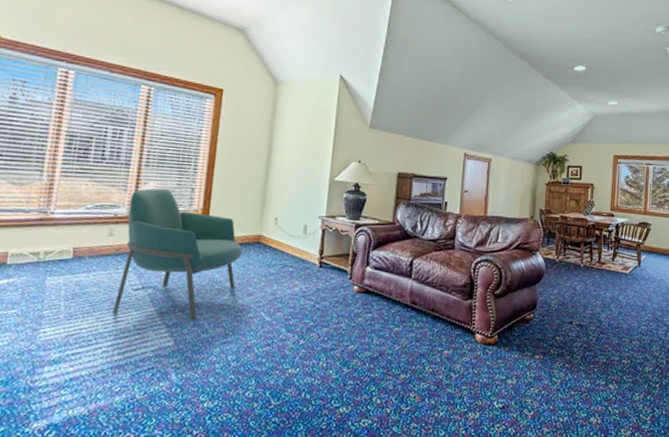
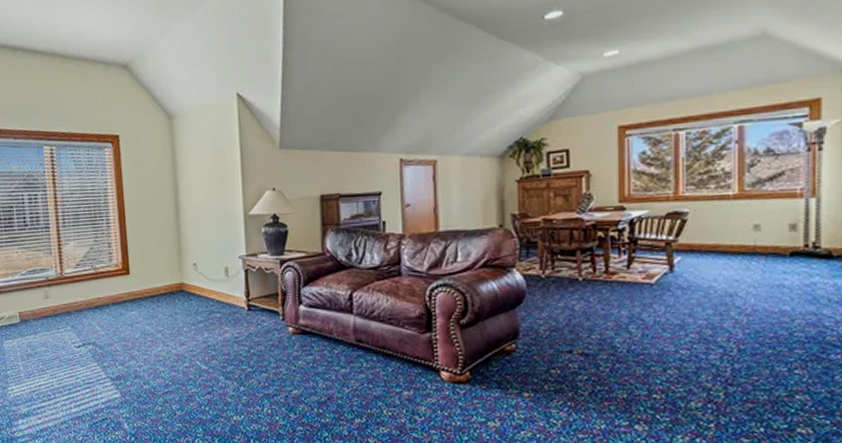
armchair: present [113,188,243,321] -> none [56,246,168,373]

